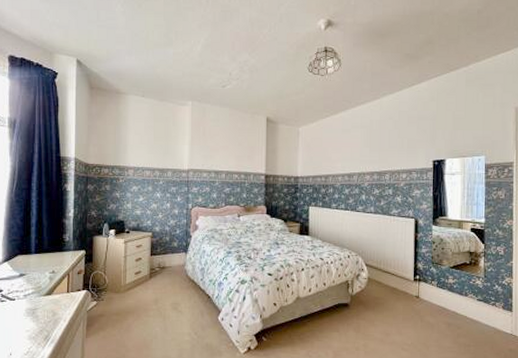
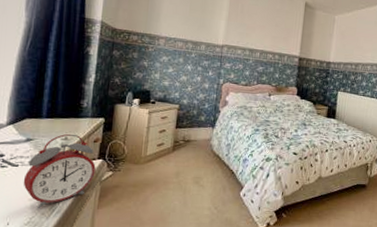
alarm clock: none [20,267,81,339] -> present [23,133,96,208]

